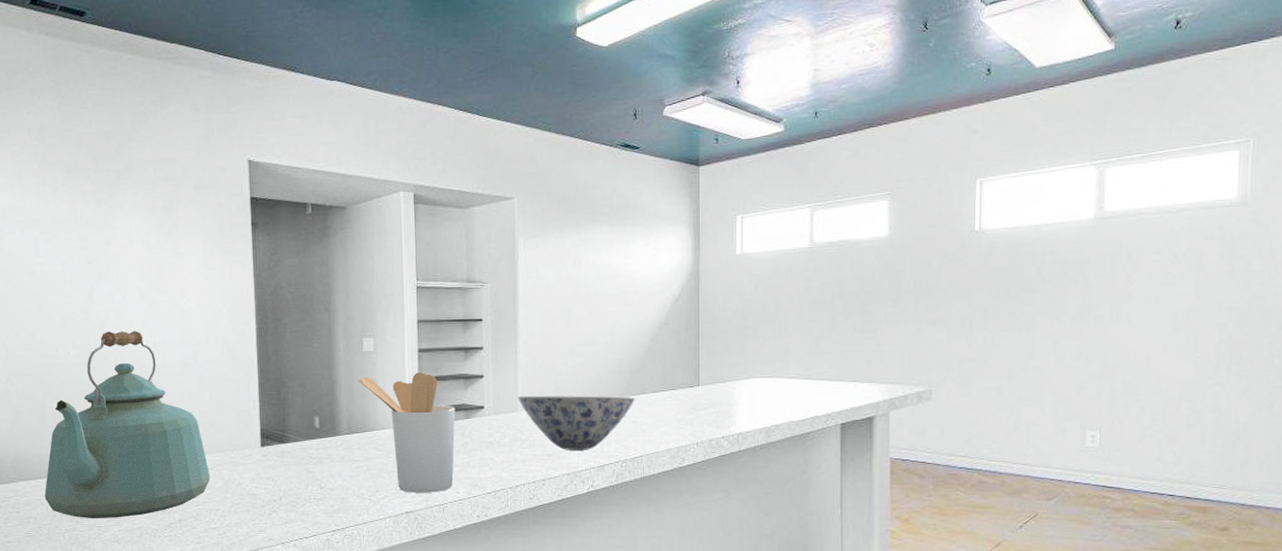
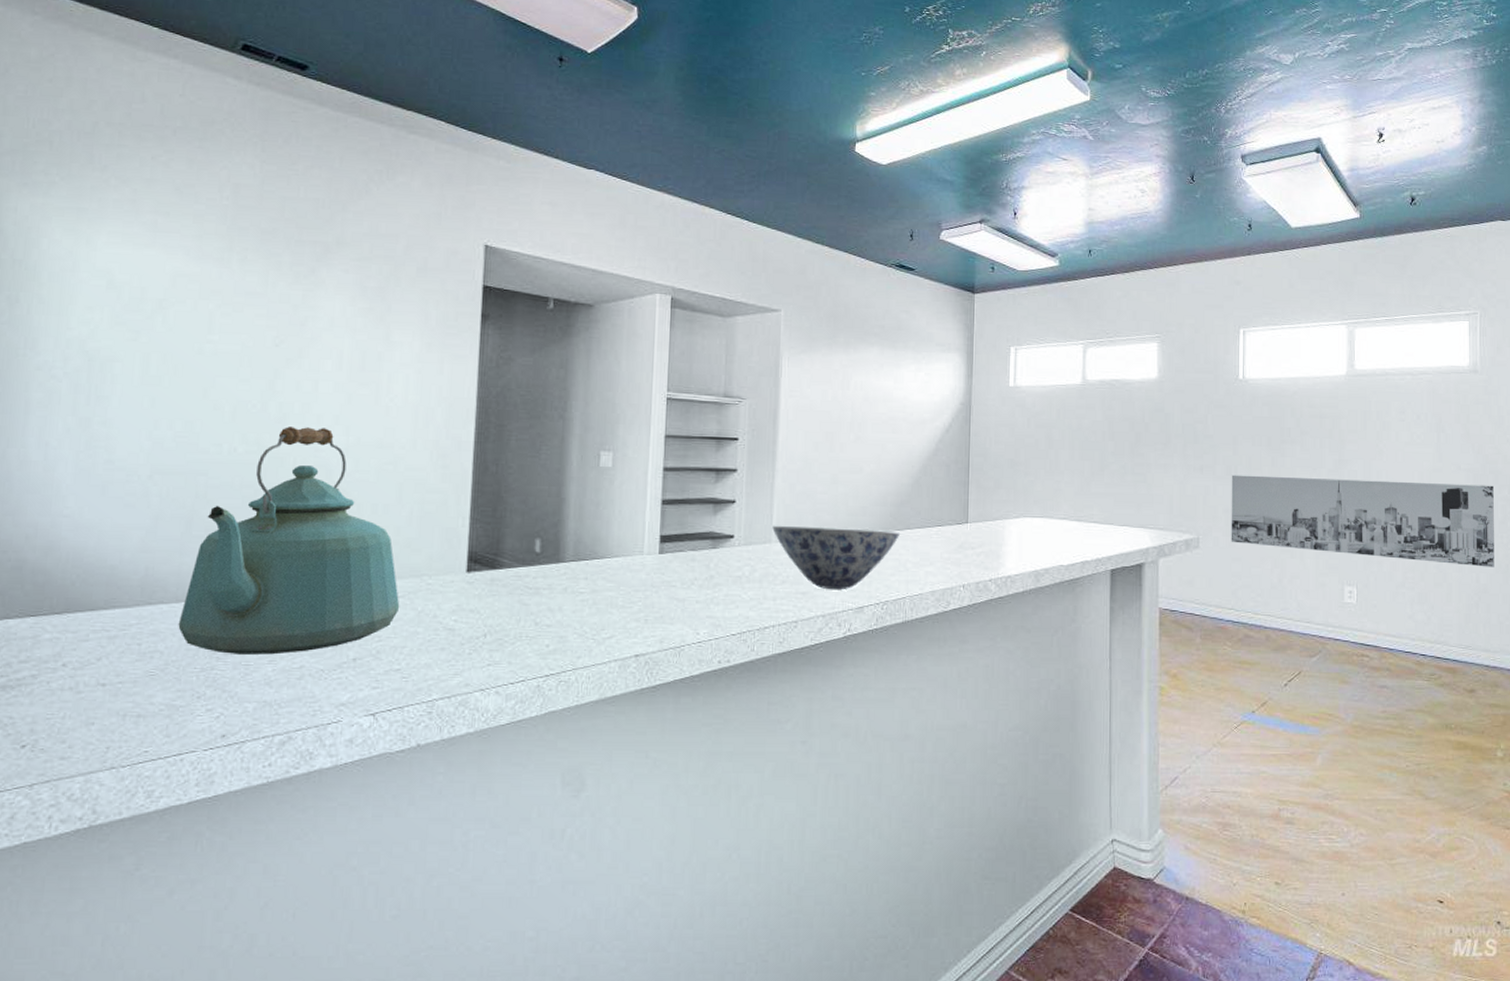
utensil holder: present [357,372,456,493] -> none [590,494,701,633]
wall art: none [965,322,1260,407] -> present [1231,474,1494,567]

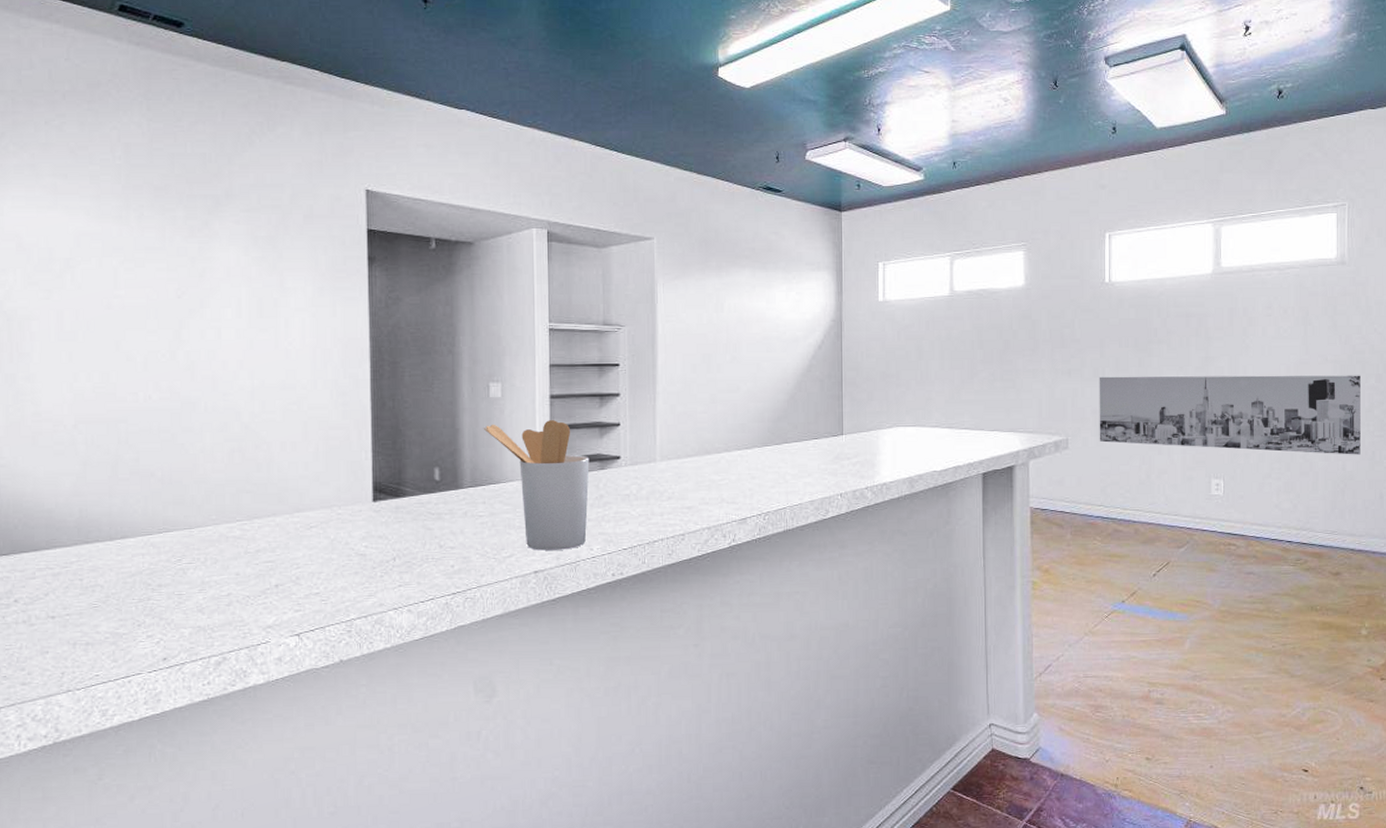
kettle: present [178,427,400,655] -> none [114,373,314,585]
utensil holder: none [590,494,701,633] -> present [483,420,590,551]
bowl: present [772,525,901,590] -> none [656,444,779,504]

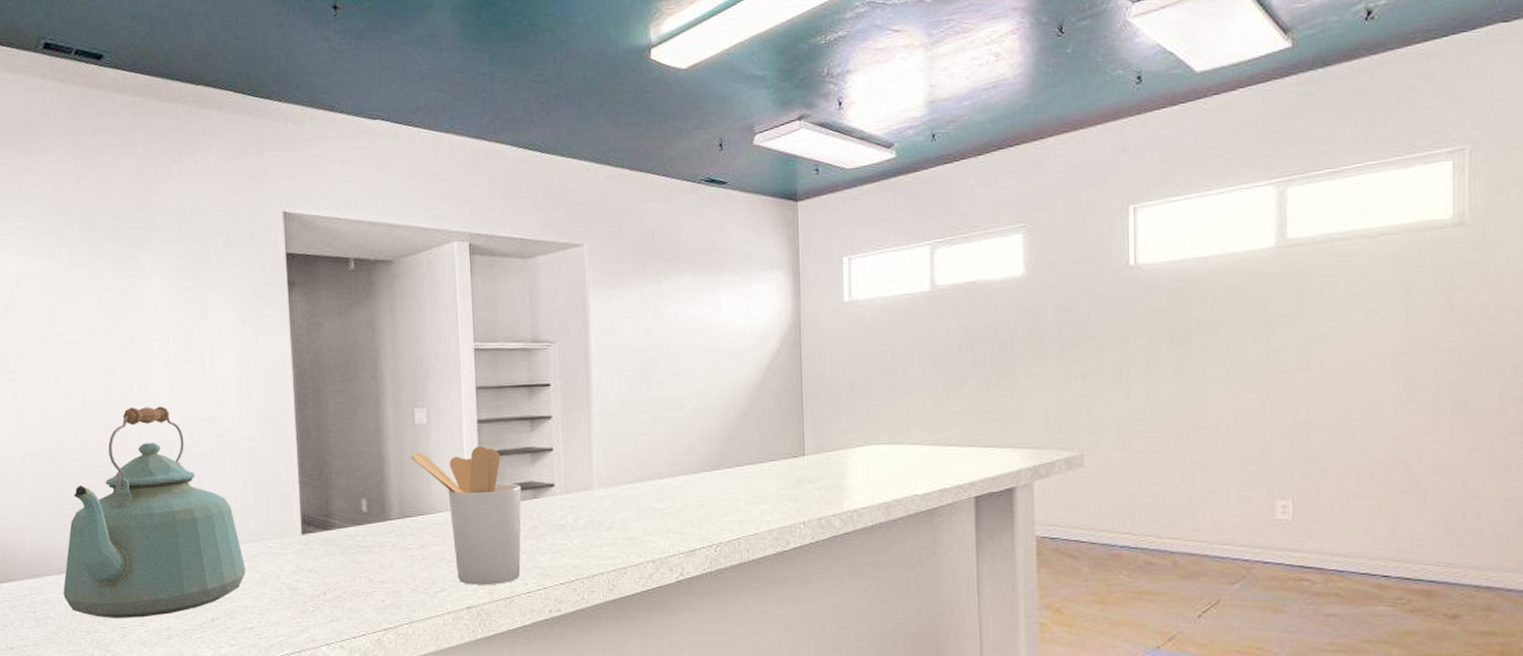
kettle: none [114,373,314,585] -> present [63,406,246,618]
wall art: present [1099,375,1361,455] -> none [1122,366,1489,468]

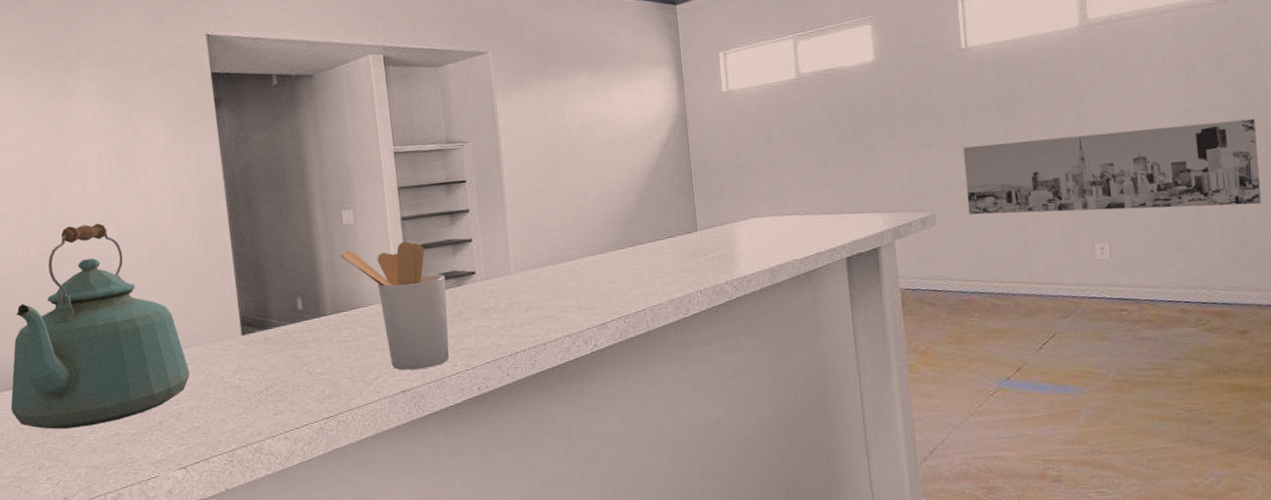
wall art: none [1122,366,1489,468] -> present [962,118,1261,215]

